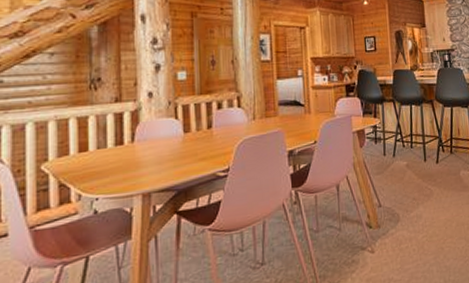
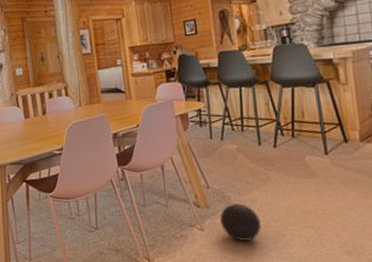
ball: none [389,220,425,260] -> present [220,203,261,241]

